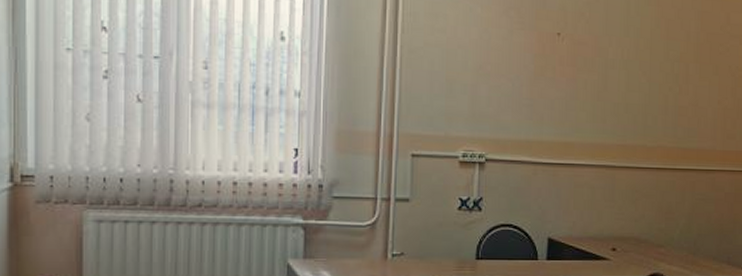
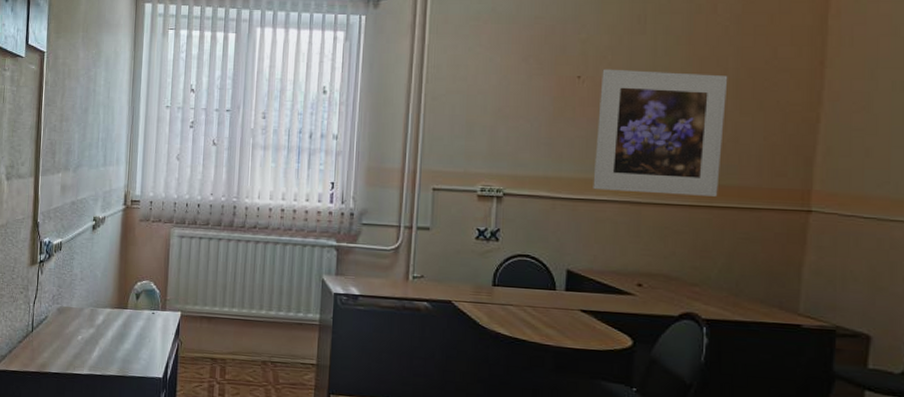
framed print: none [572,26,690,159] -> present [593,69,728,197]

